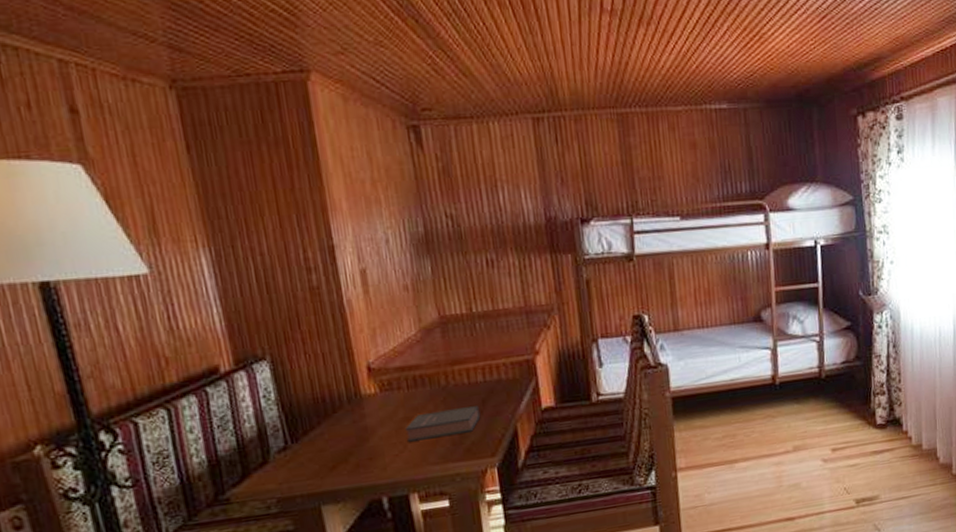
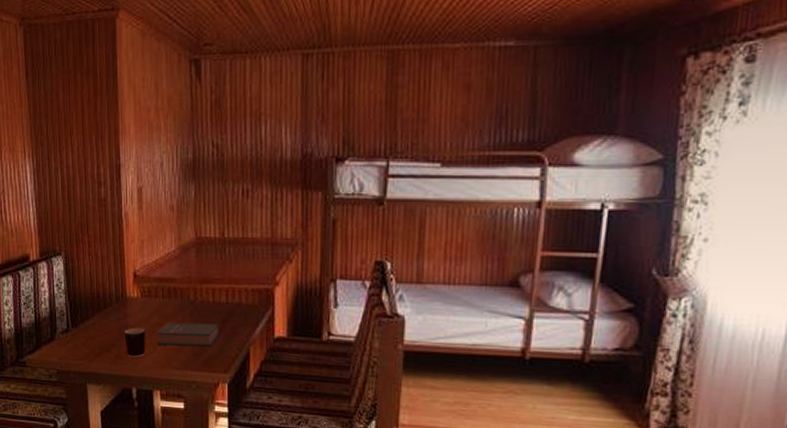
mug: none [362,426,395,463] -> present [123,327,146,358]

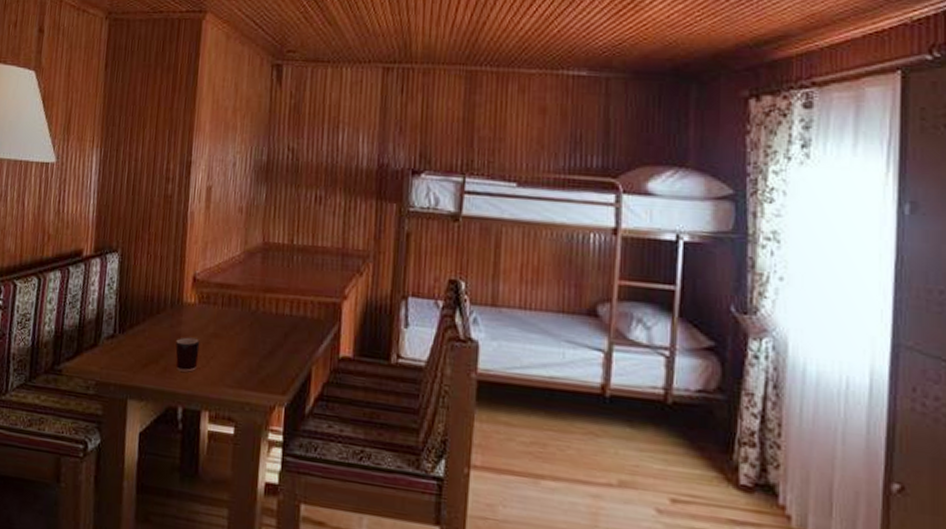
book: present [156,322,220,347] -> none [211,333,281,364]

